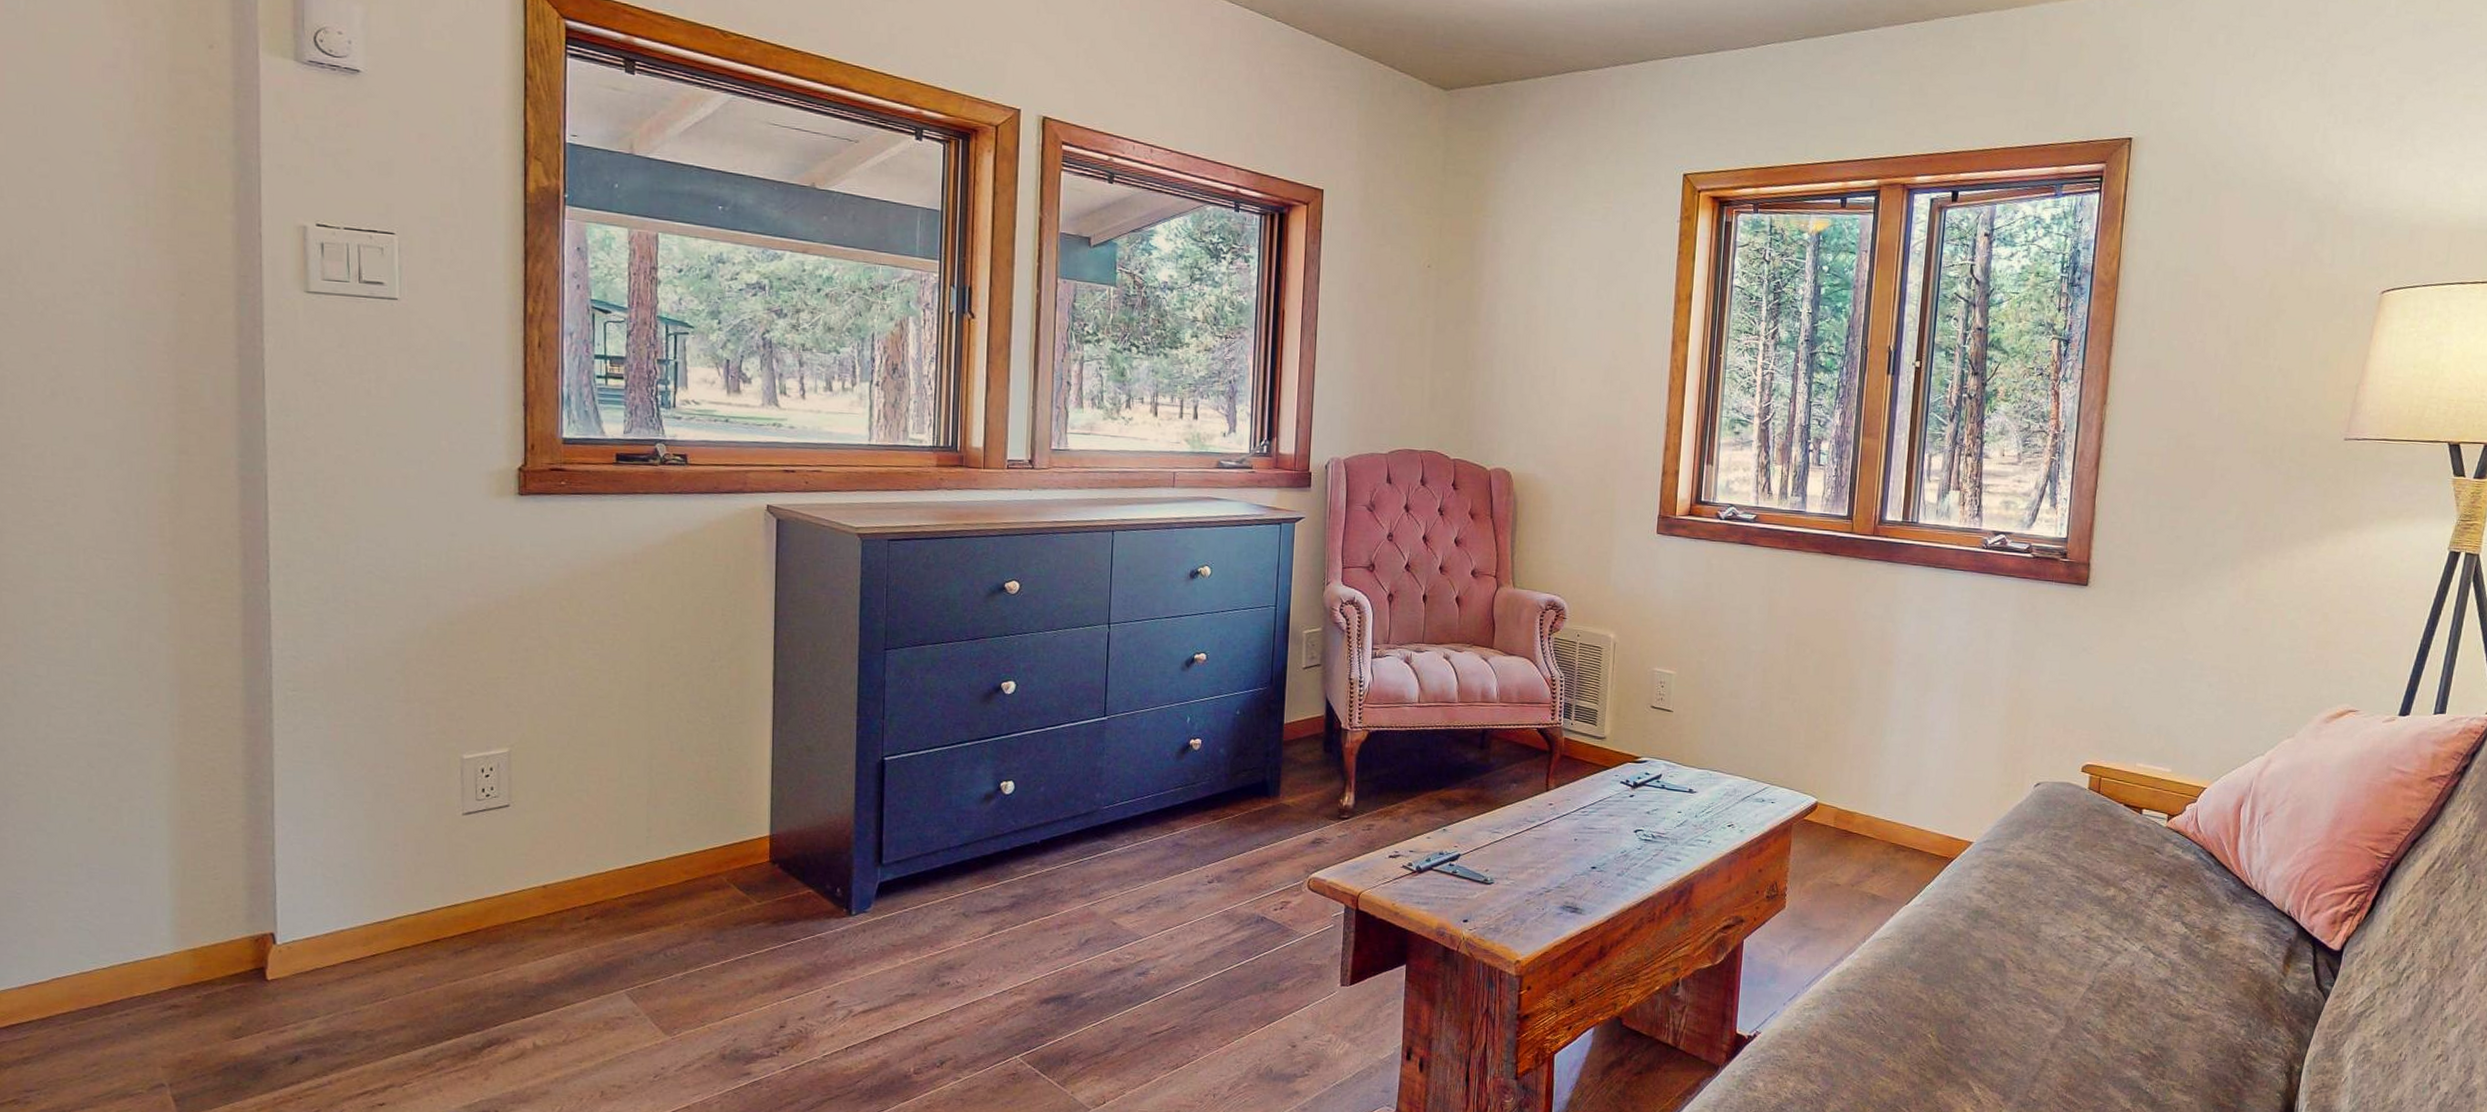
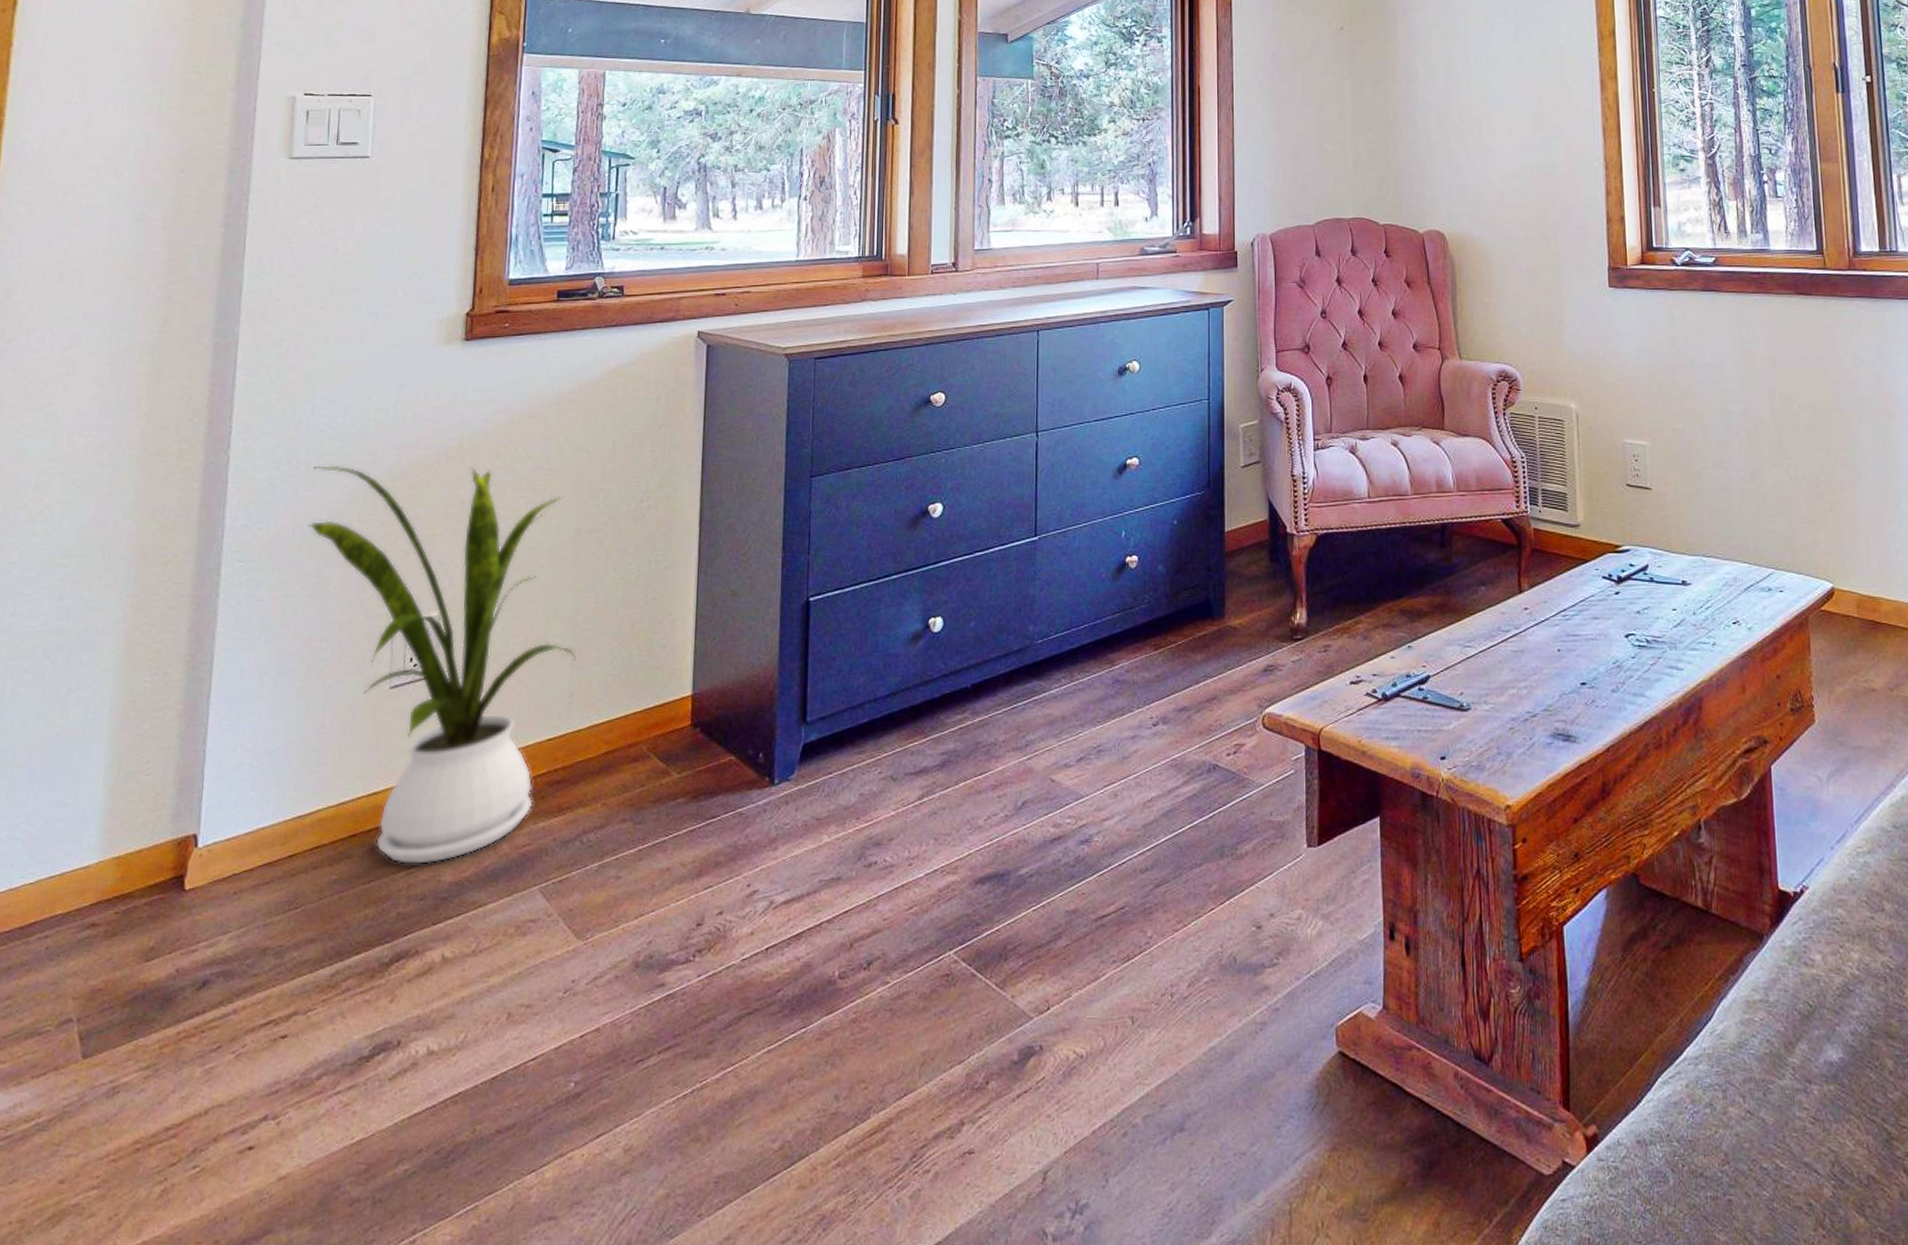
house plant: none [362,605,653,968] -> present [307,465,577,865]

